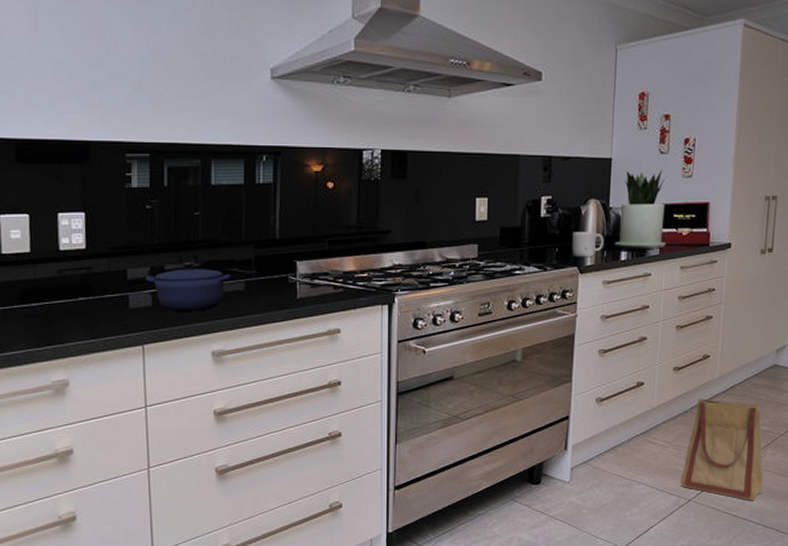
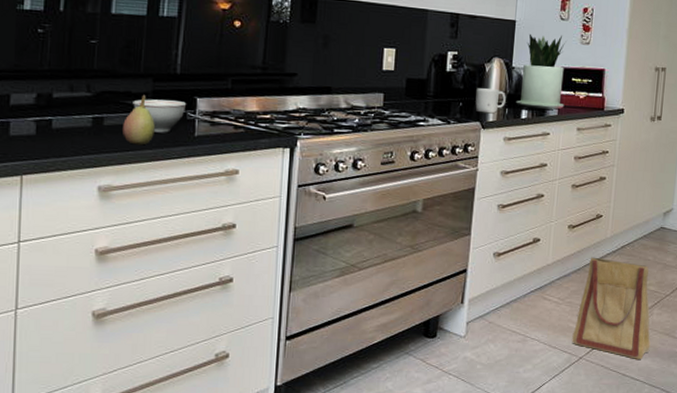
cooking pot: present [146,261,231,311] -> none [31,89,125,143]
fruit: none [230,261,259,311] -> present [123,94,155,146]
bowl: none [237,265,288,297] -> present [133,99,187,133]

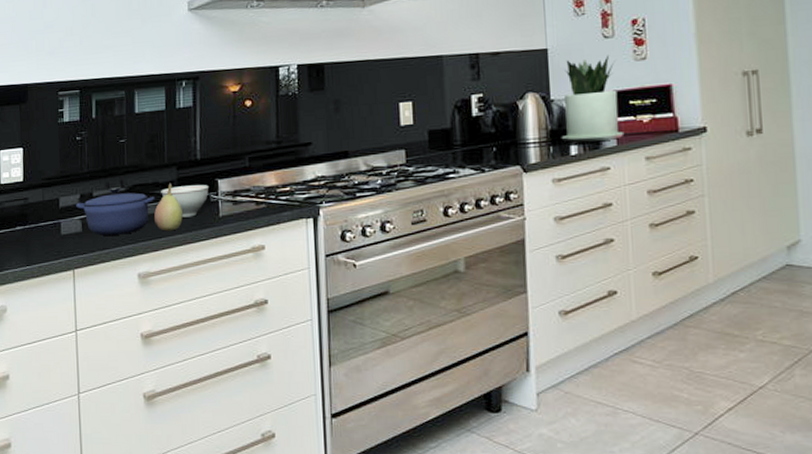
cooking pot: none [31,89,125,143] -> present [76,186,155,236]
mug: present [475,88,506,114] -> none [511,127,549,156]
shopping bag: present [572,257,651,359] -> none [680,308,798,435]

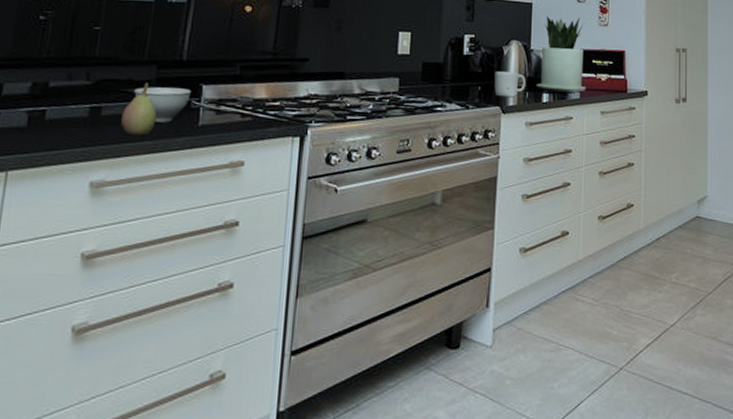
cooking pot: present [76,186,155,236] -> none [24,78,126,135]
mug: none [511,127,549,156] -> present [494,71,526,98]

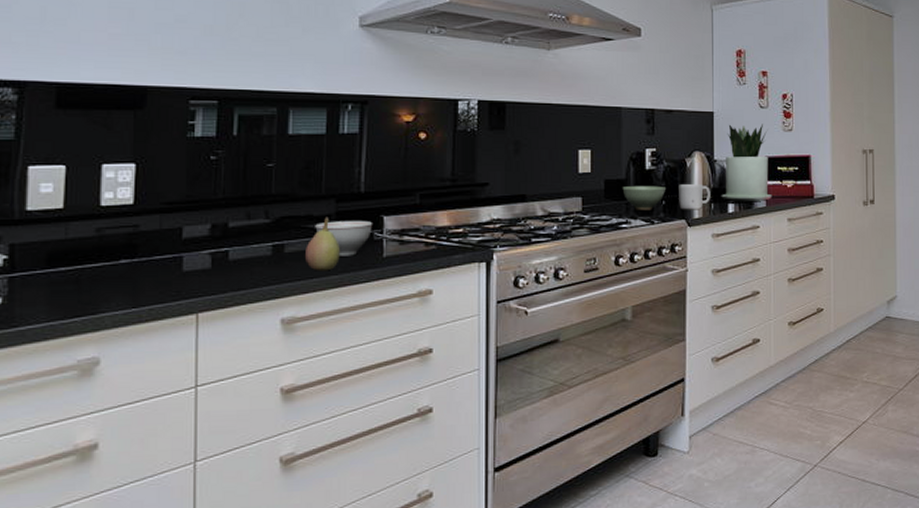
bowl: none [439,70,482,95] -> present [622,185,665,210]

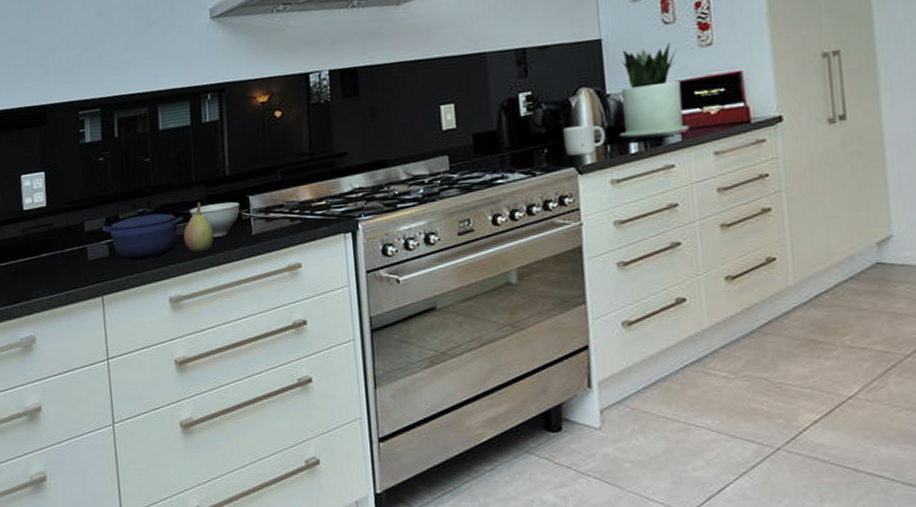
cooking pot: none [205,217,307,274] -> present [102,207,184,260]
bowl: present [622,185,665,210] -> none [494,133,547,163]

